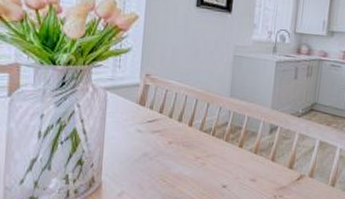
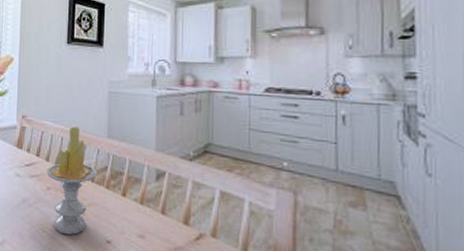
candle: none [168,86,219,183] -> present [46,126,98,235]

